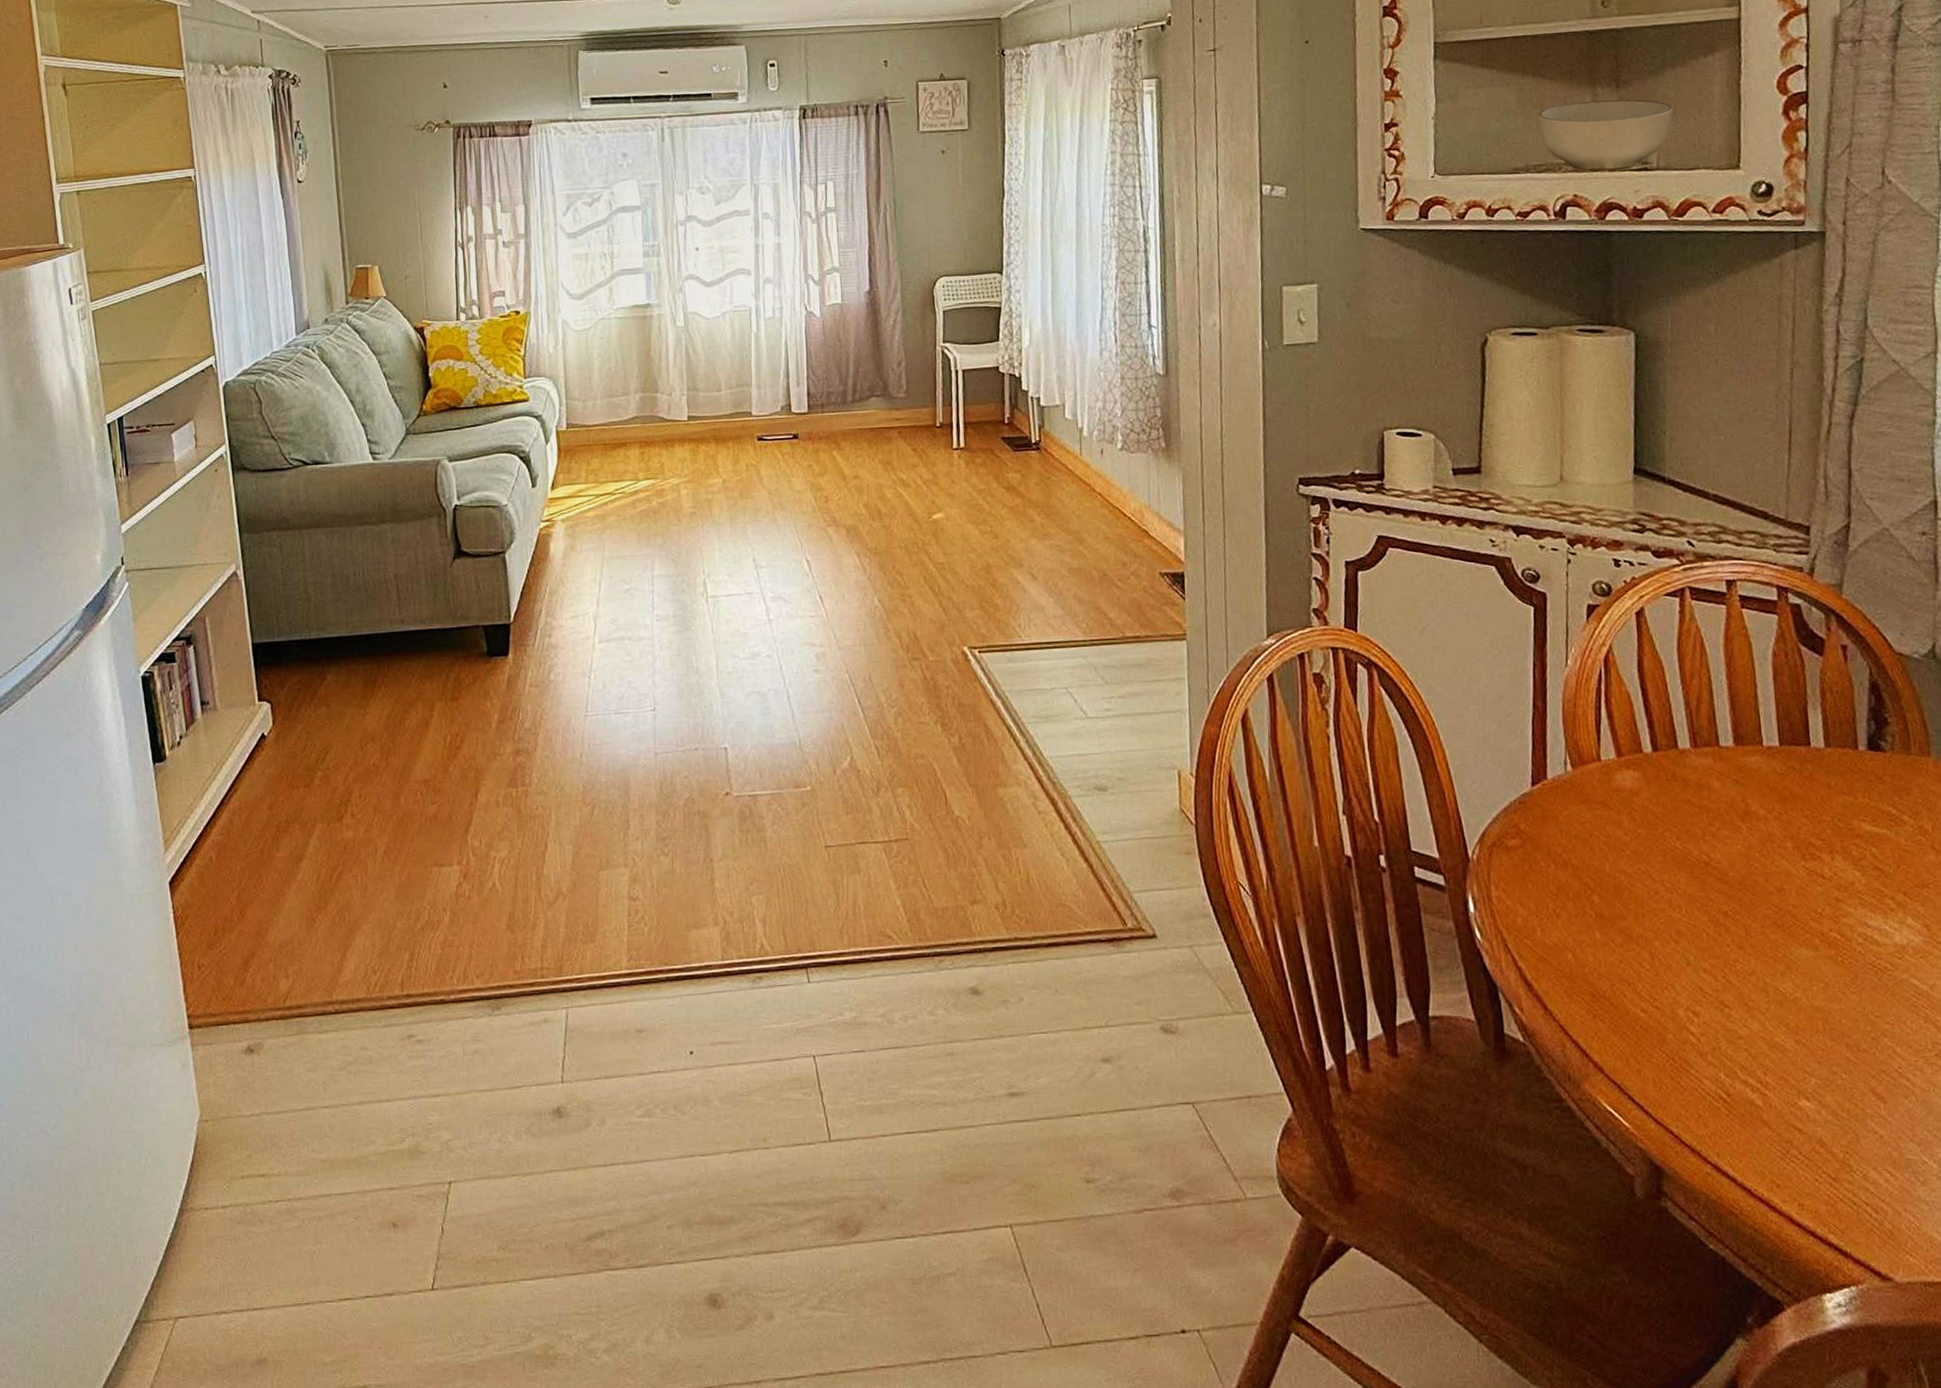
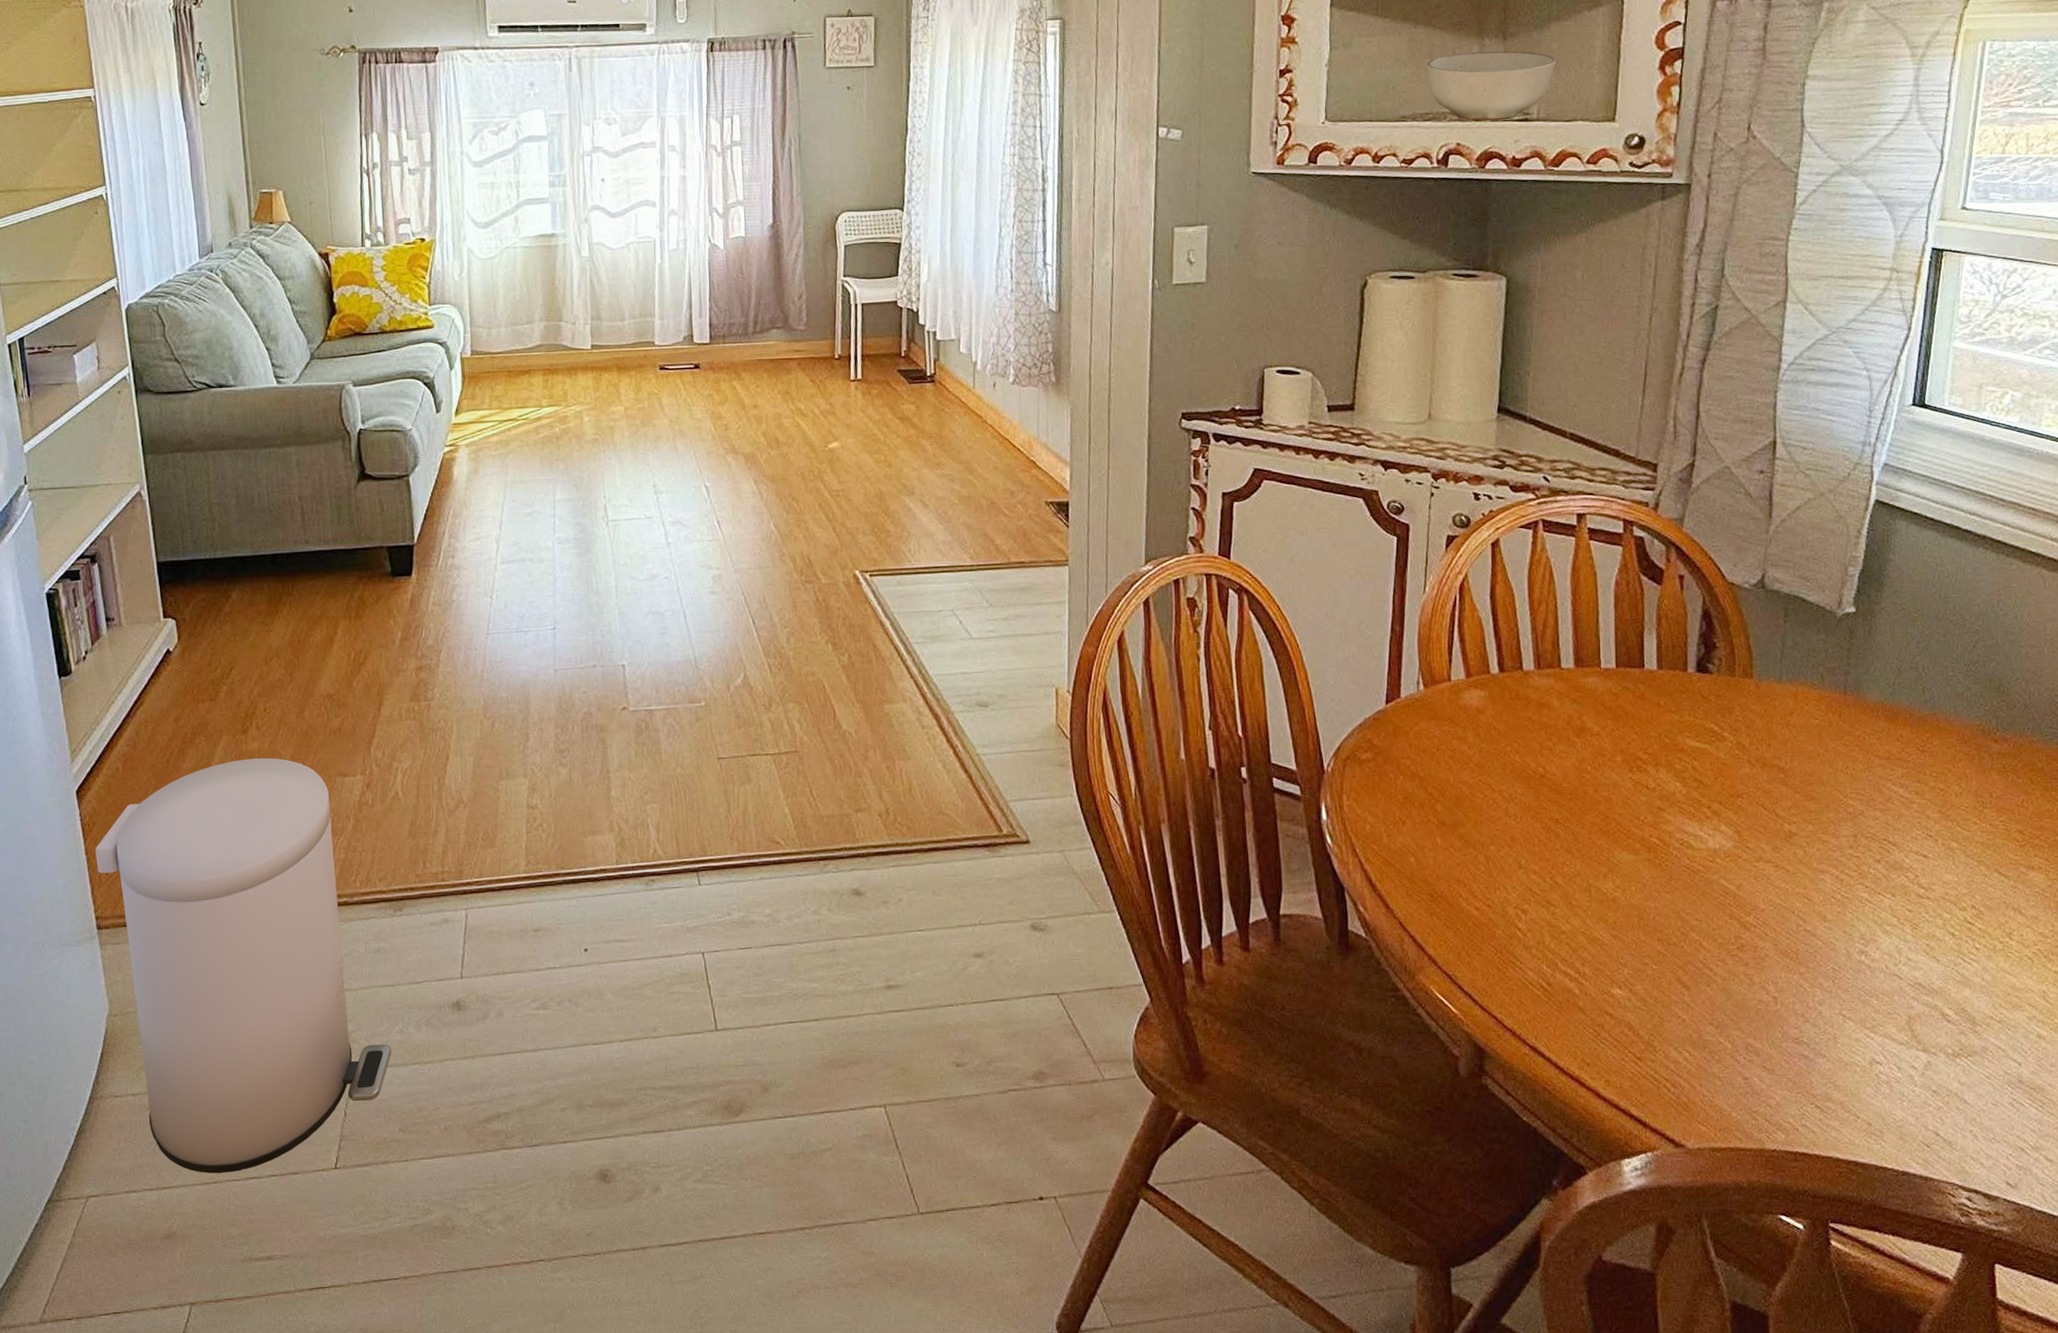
pedal bin: none [188,847,490,1294] -> present [95,758,391,1174]

